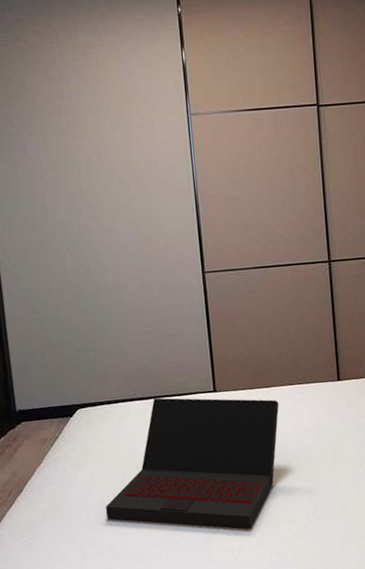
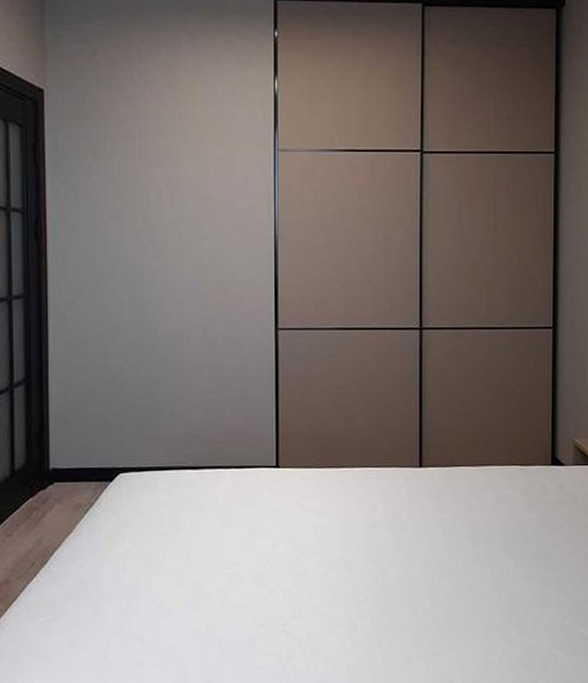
laptop: present [105,397,279,529] -> none [139,468,350,632]

